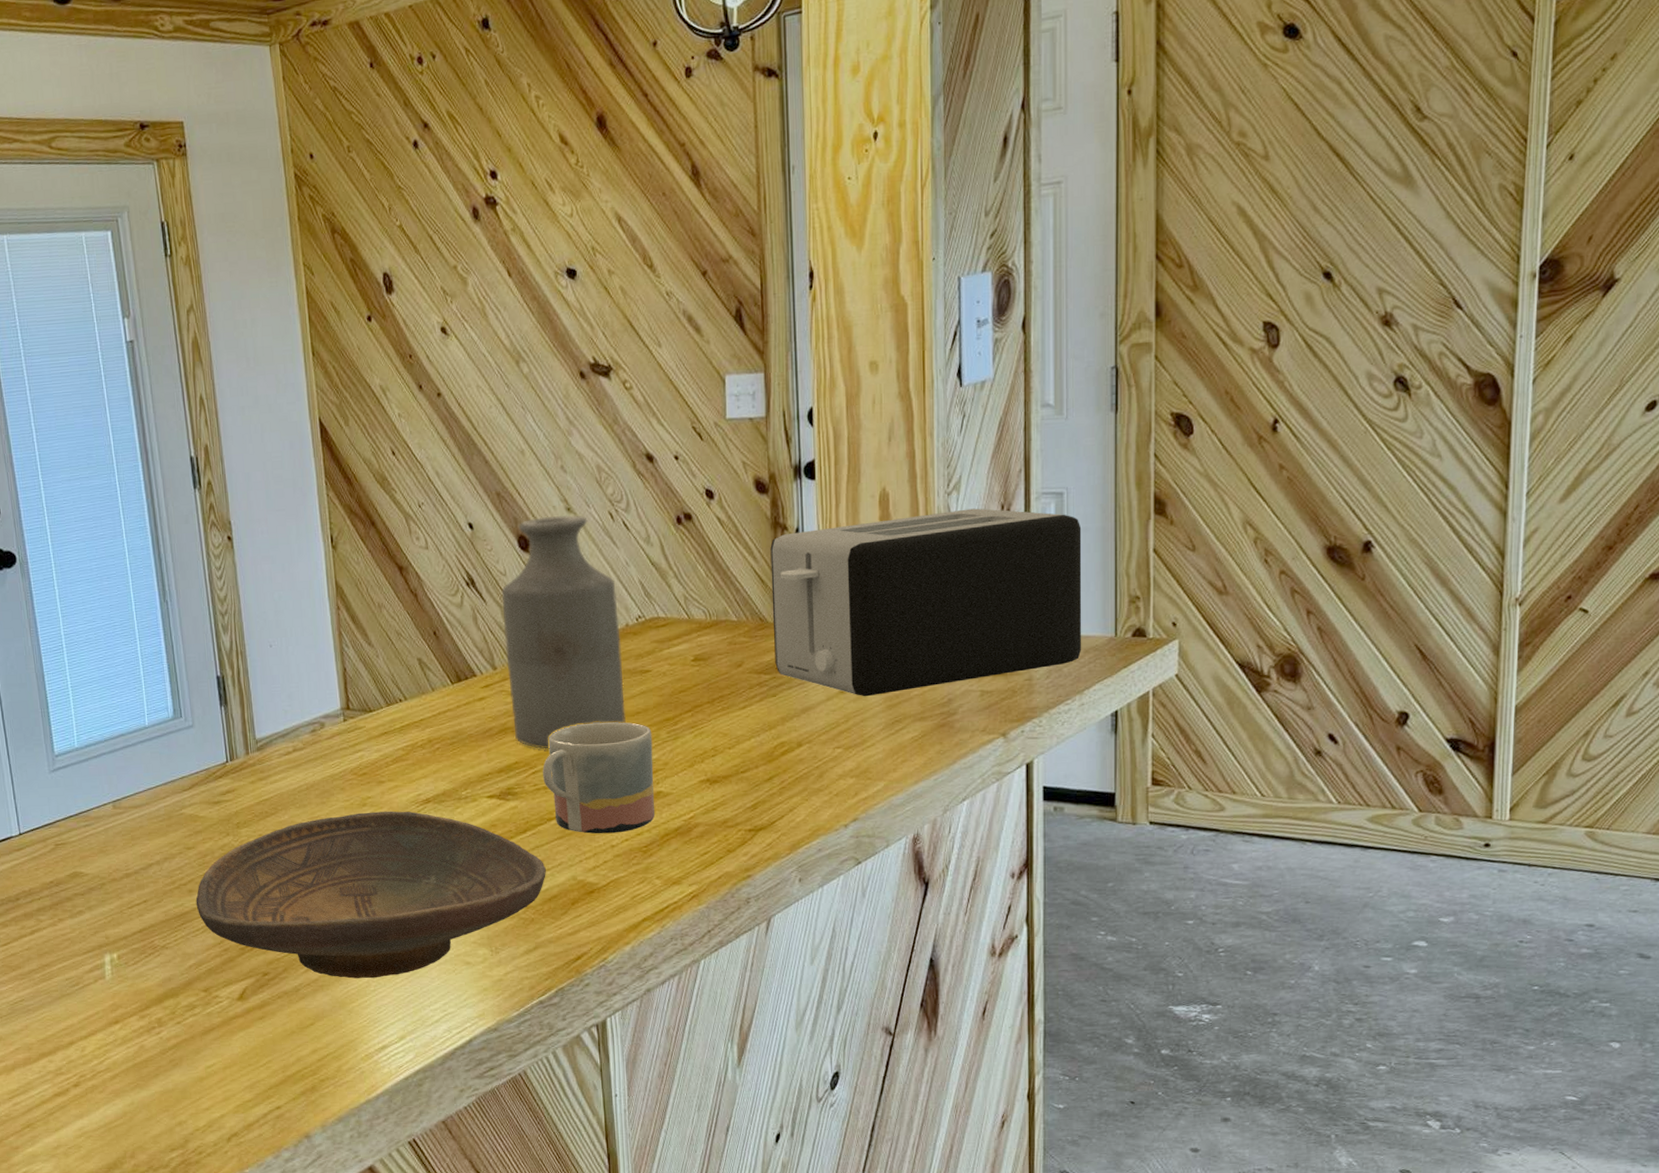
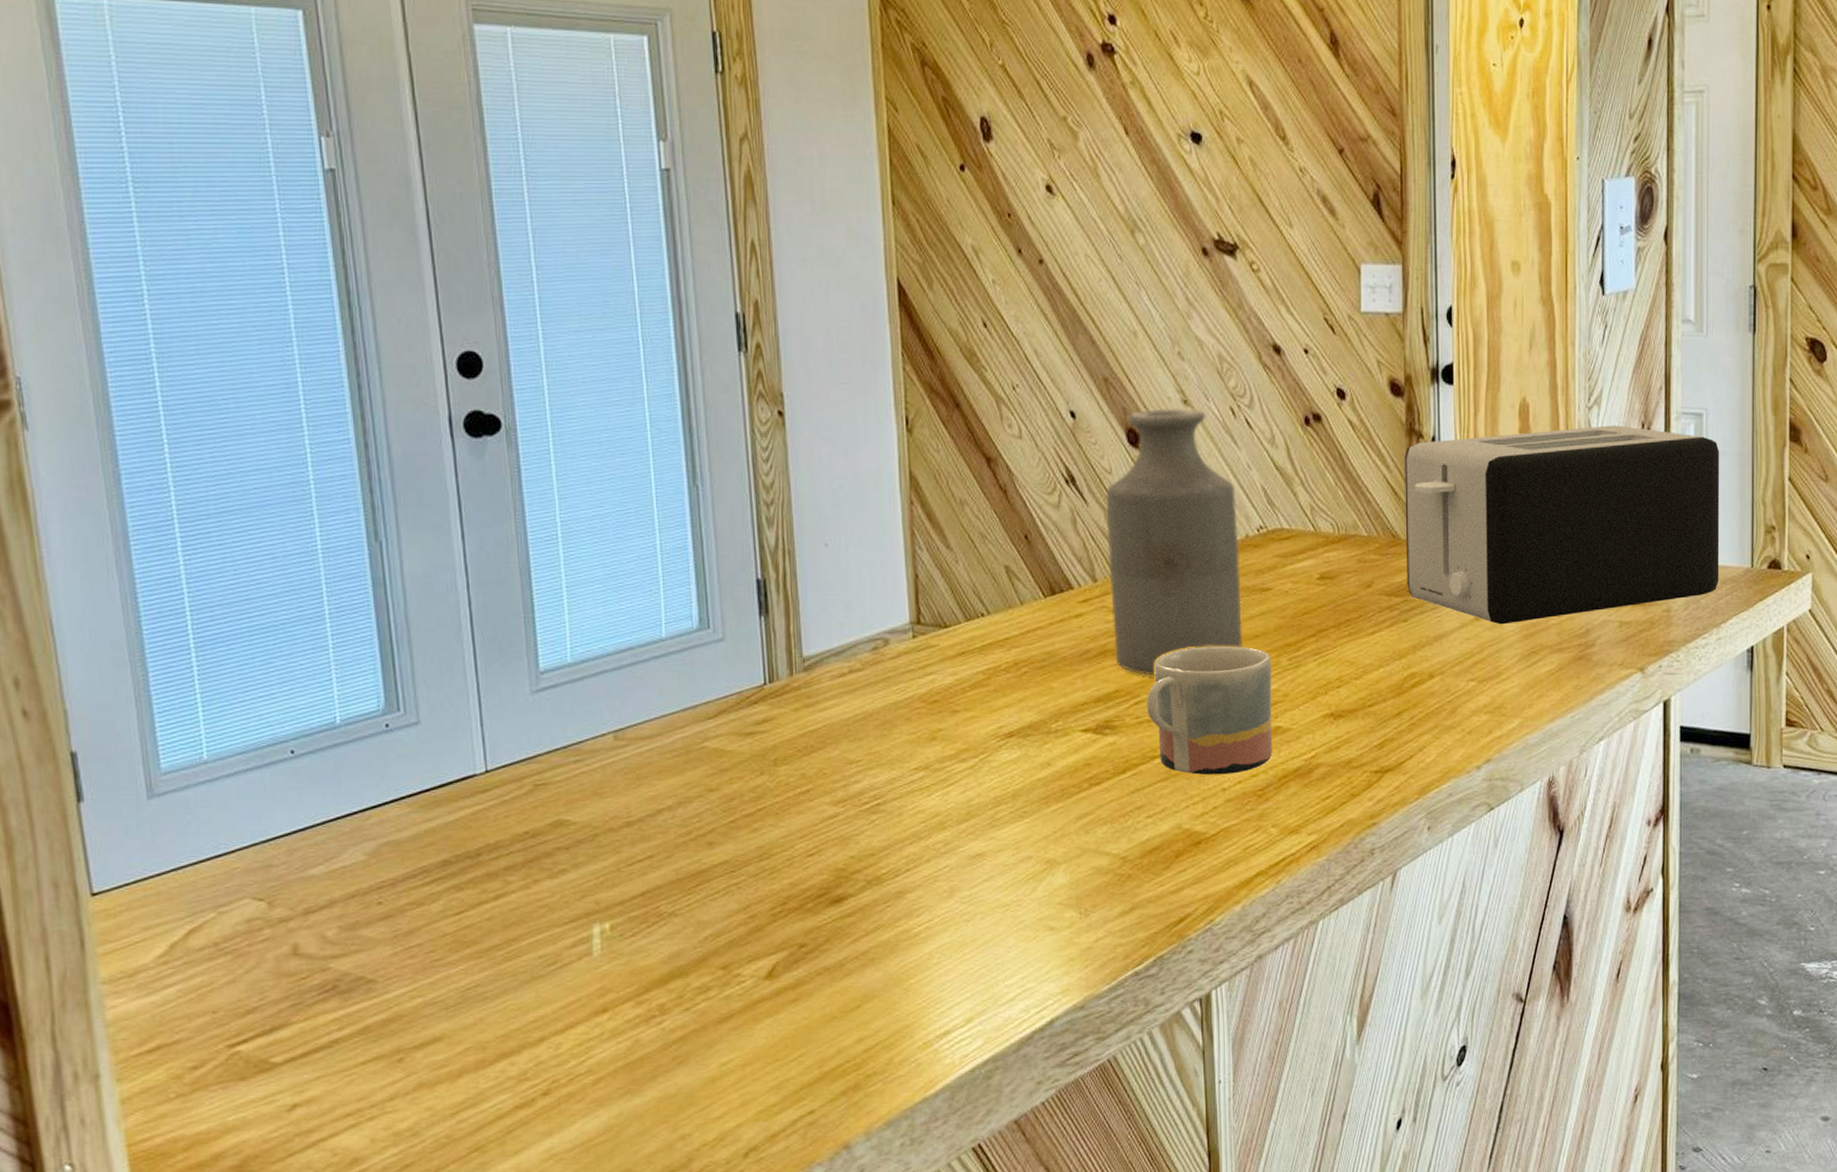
decorative bowl: present [195,811,546,979] -> none [716,746,1147,950]

